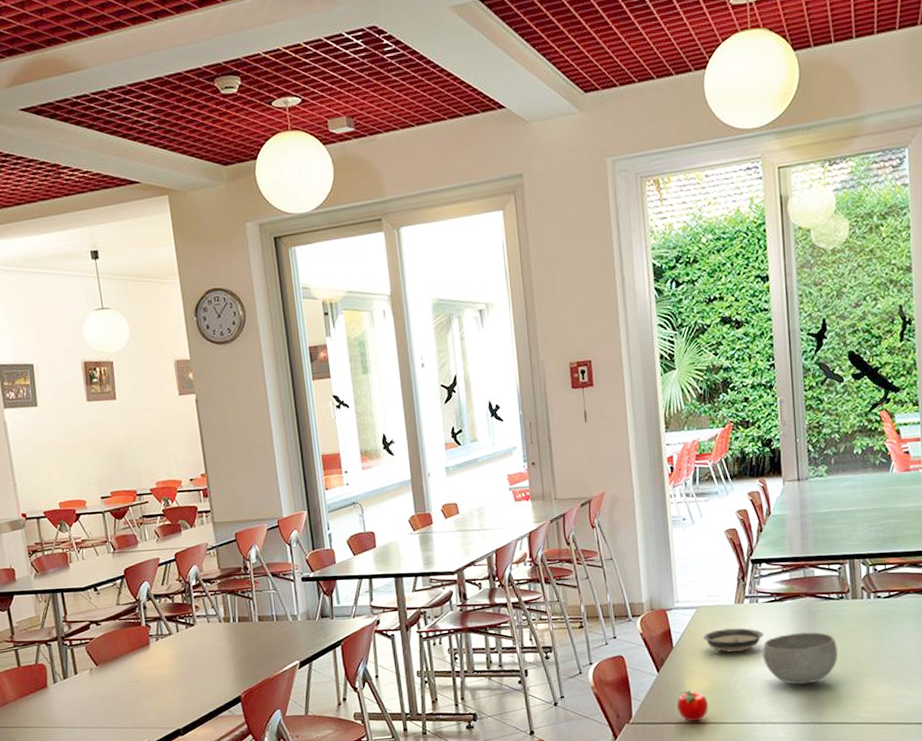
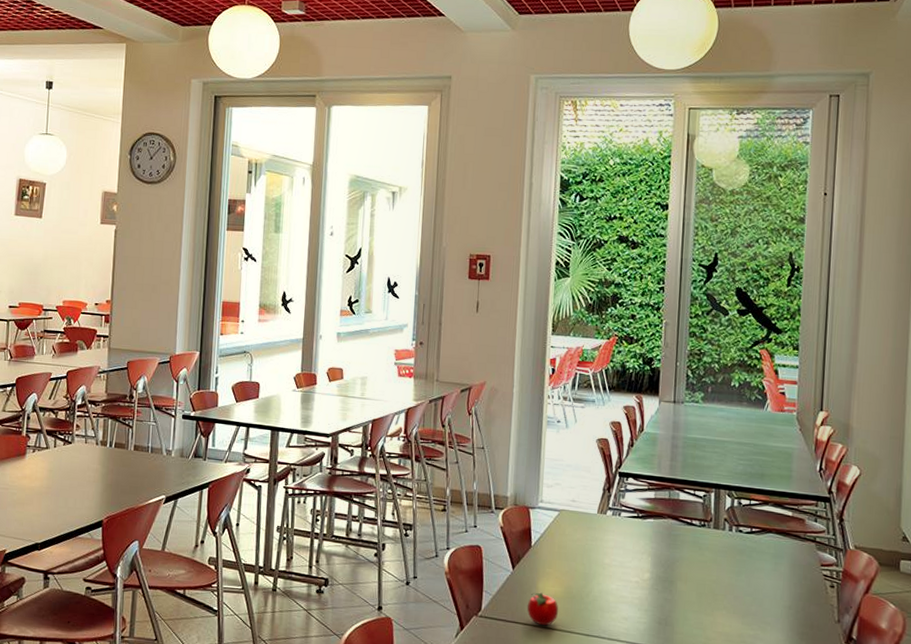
saucer: present [702,628,764,653] -> none [561,536,623,563]
bowl: present [763,632,838,685] -> none [619,552,695,607]

